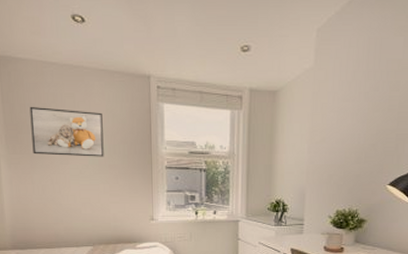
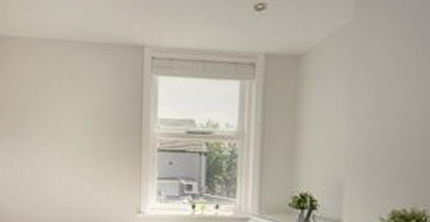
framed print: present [29,106,104,157] -> none [15,84,89,138]

